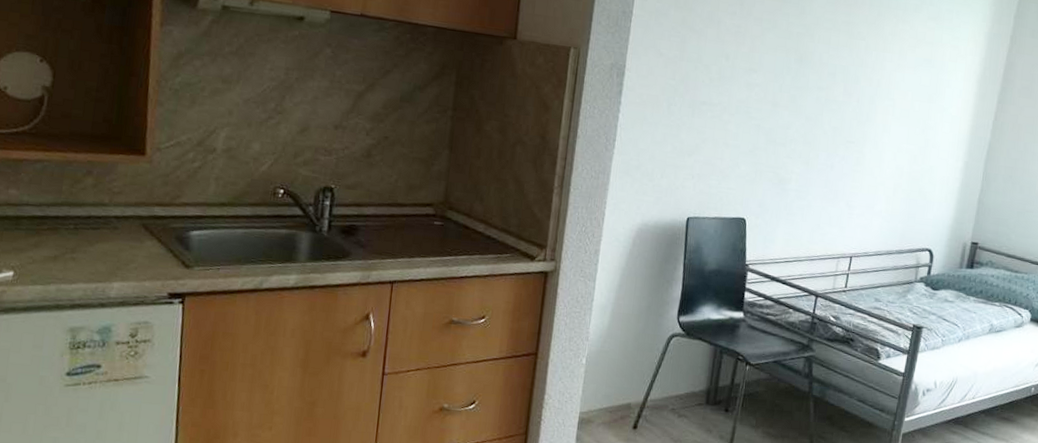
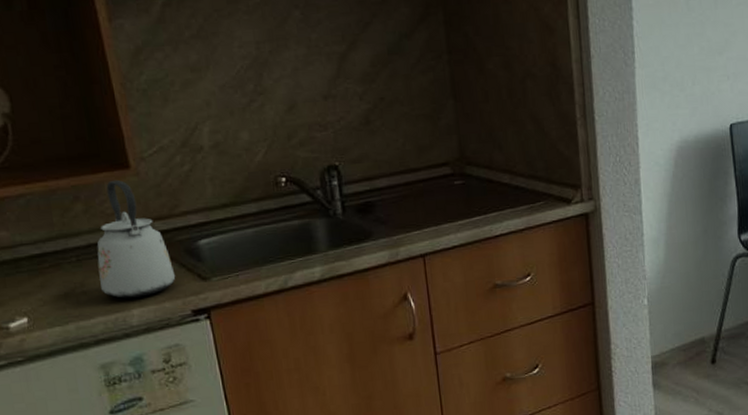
kettle: none [90,163,162,273] -> present [97,179,176,299]

